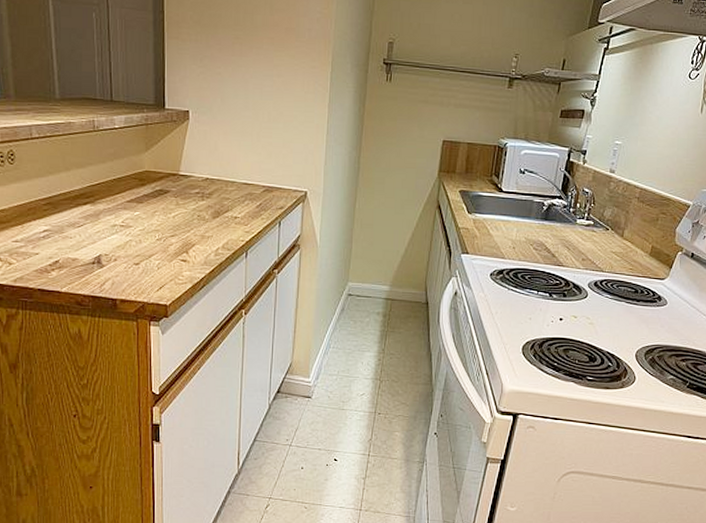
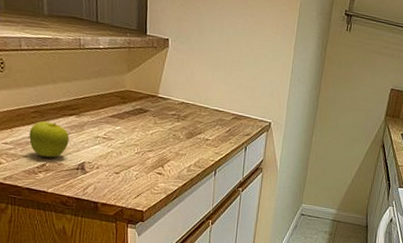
fruit: none [41,213,84,253] -> present [29,121,69,158]

